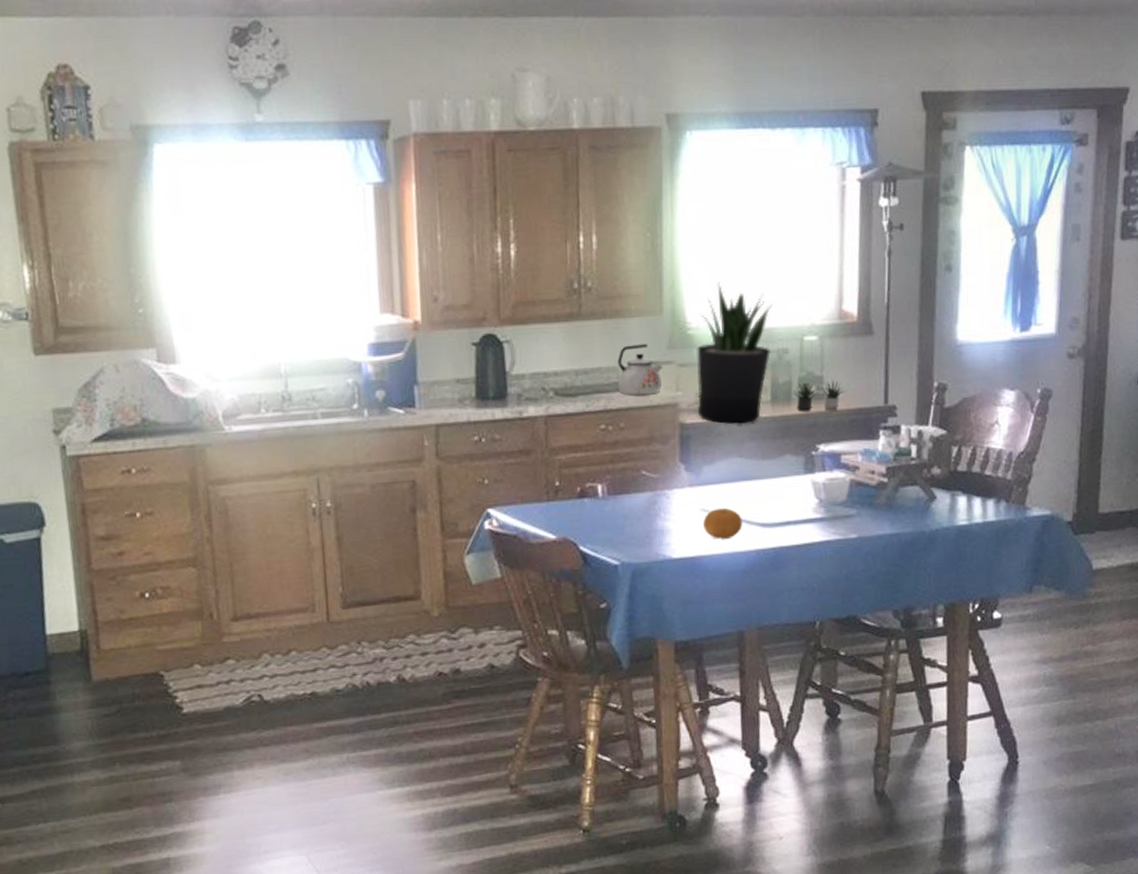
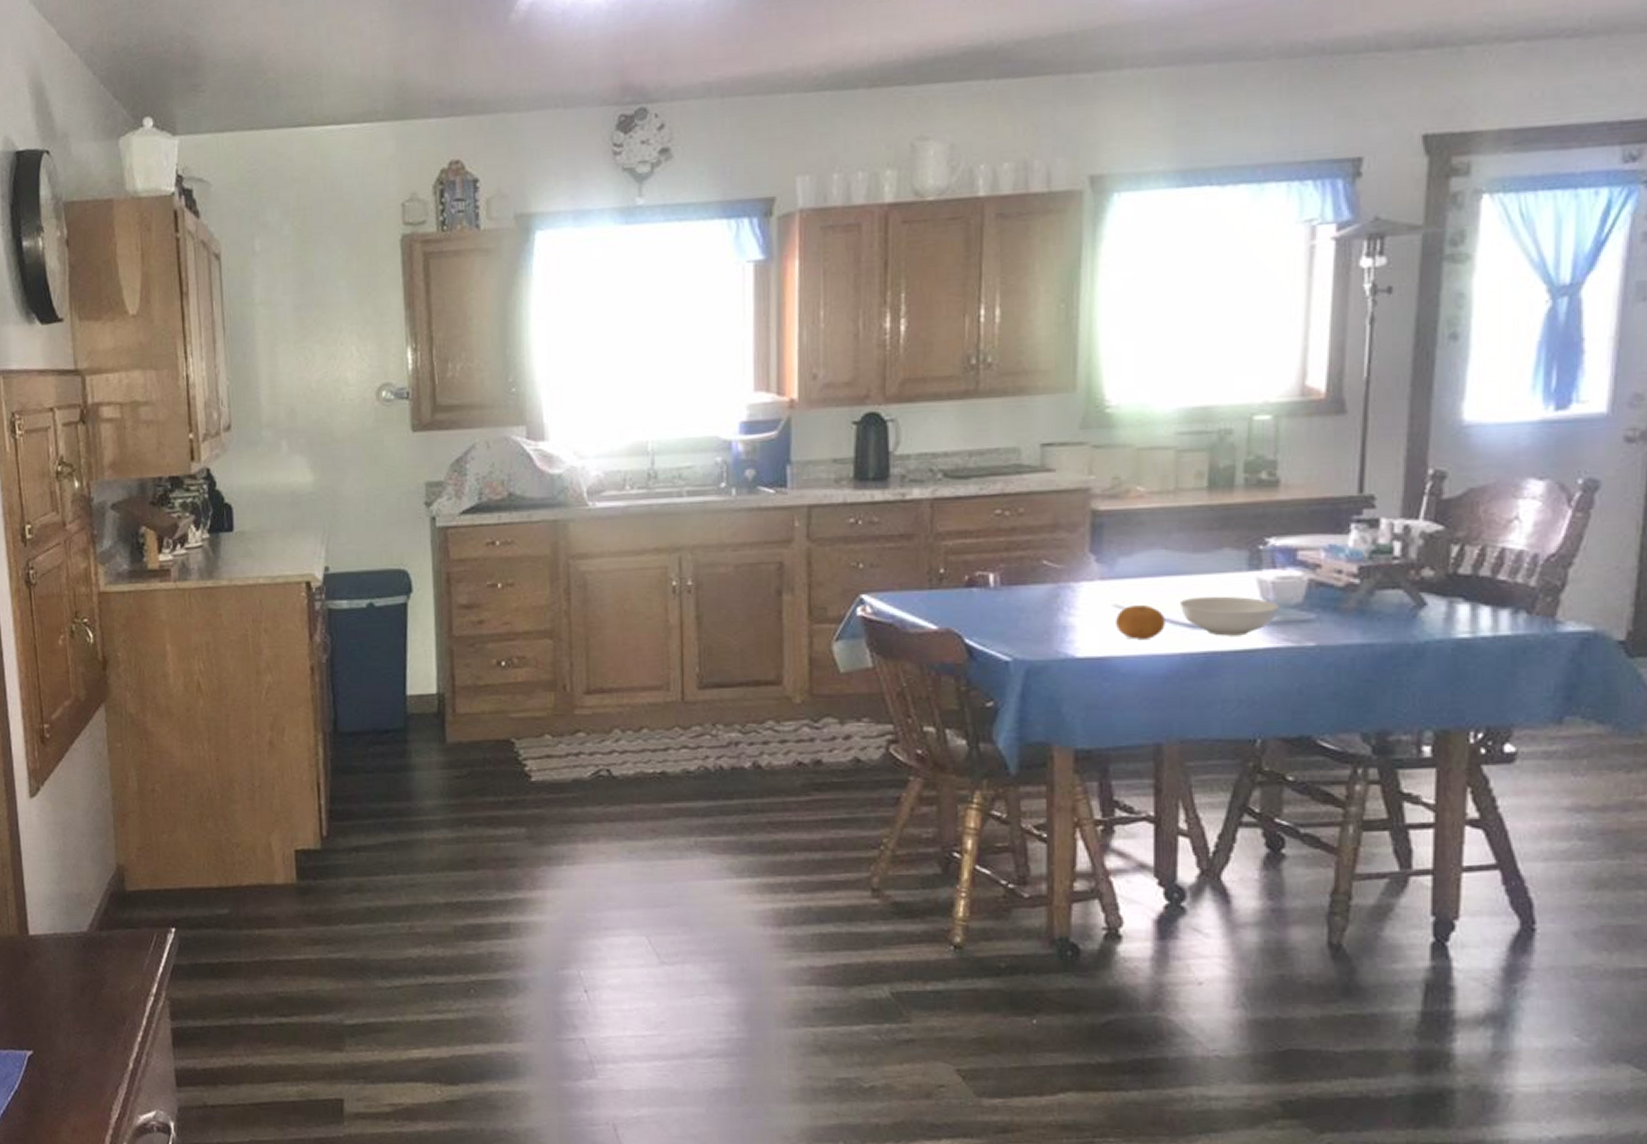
kettle: present [617,344,663,397] -> none [1018,423,1074,481]
planter: present [697,282,773,424] -> none [1115,356,1214,513]
bowl: none [752,497,830,533] -> present [1179,596,1280,636]
succulent plant: present [792,380,846,413] -> none [1236,465,1307,502]

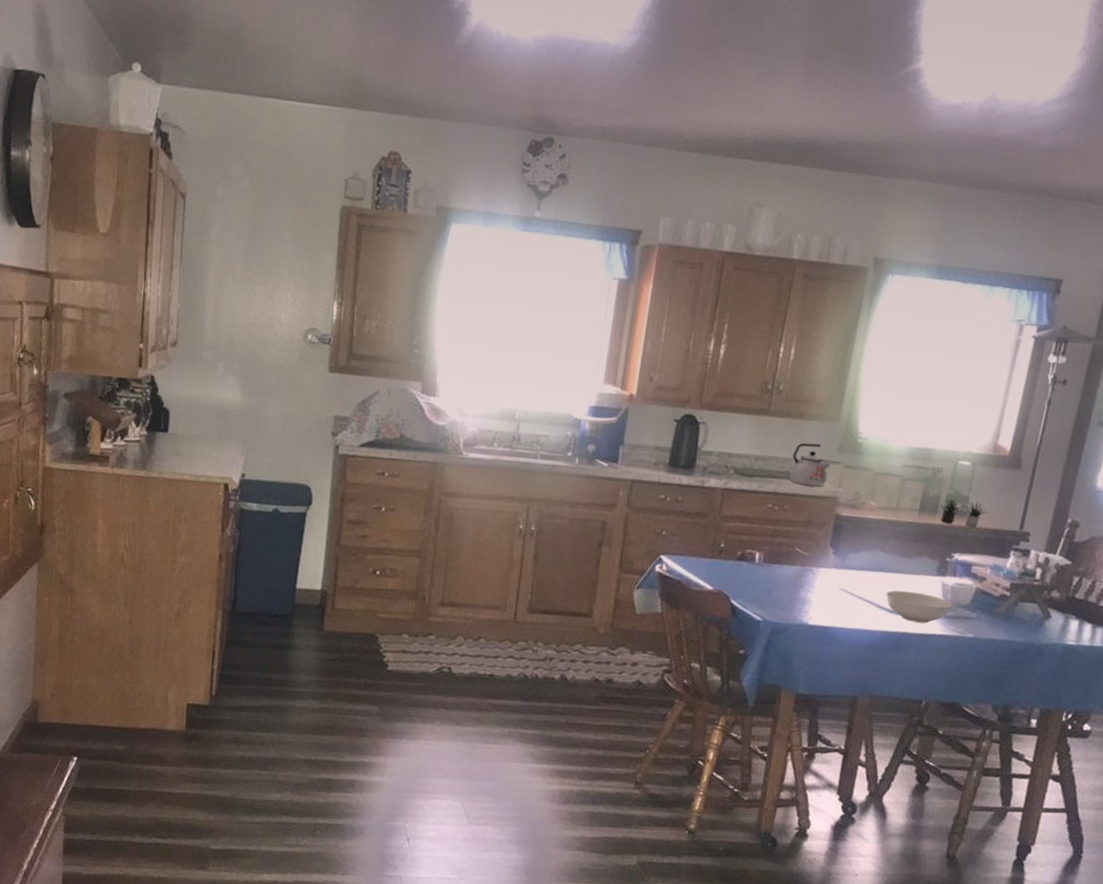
kettle: none [1018,423,1074,481] -> present [788,442,831,488]
fruit: present [1116,605,1165,639] -> none [839,590,875,617]
succulent plant: none [1236,465,1307,502] -> present [939,499,987,529]

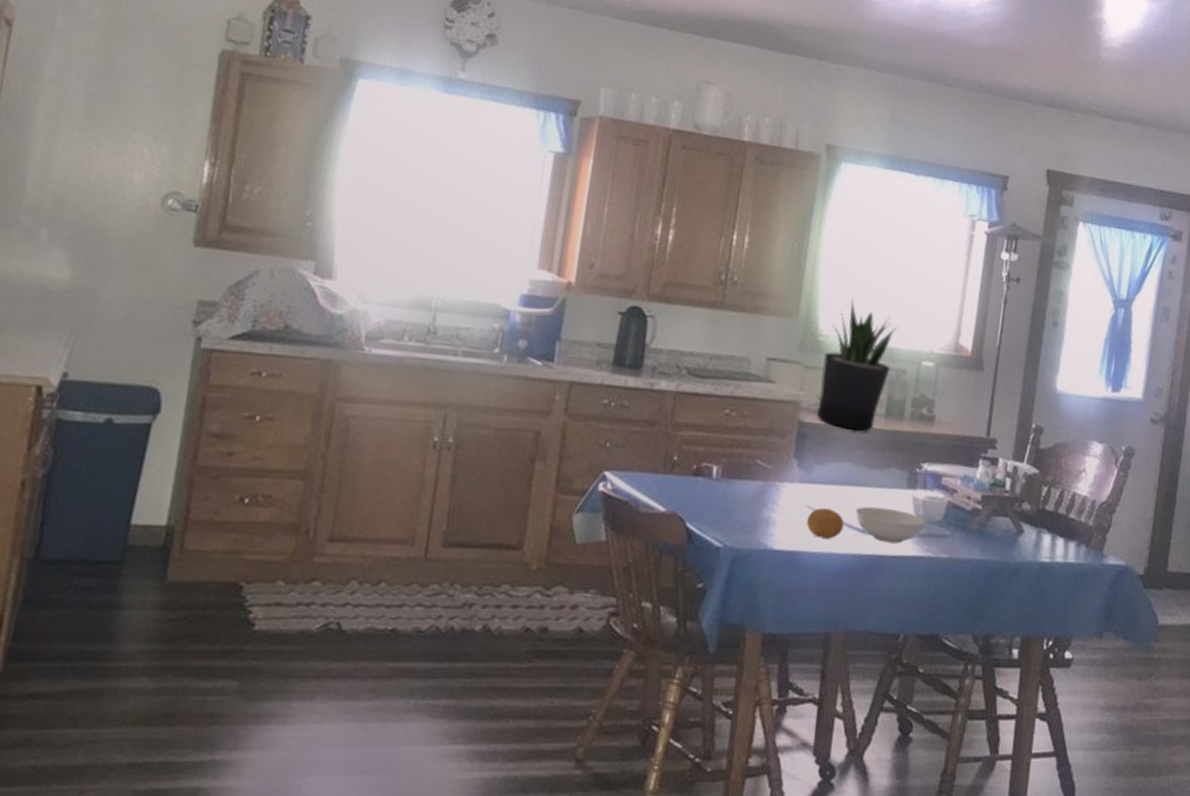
kettle: present [788,442,831,488] -> none [746,340,791,391]
fruit: none [839,590,875,617] -> present [807,508,844,539]
planter: none [853,403,936,524] -> present [817,299,897,431]
succulent plant: present [939,499,987,529] -> none [905,403,953,435]

